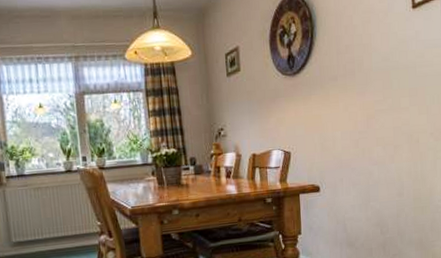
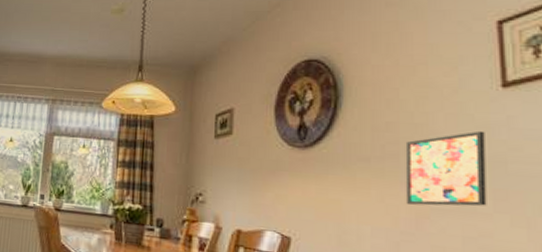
wall art: none [358,44,406,110] -> present [405,130,487,206]

